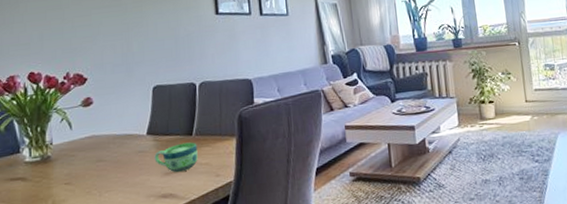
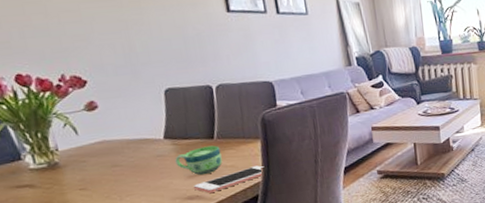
cell phone: none [169,164,238,192] -> present [194,165,265,193]

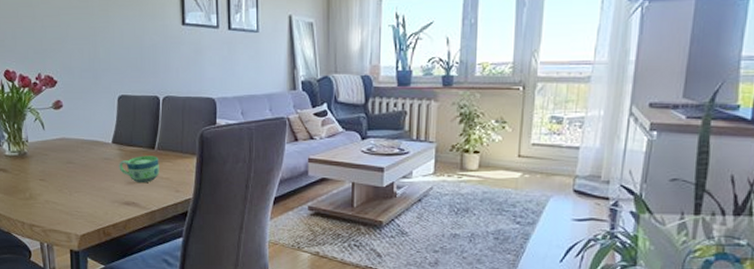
cell phone: present [194,165,265,193] -> none [132,182,197,201]

